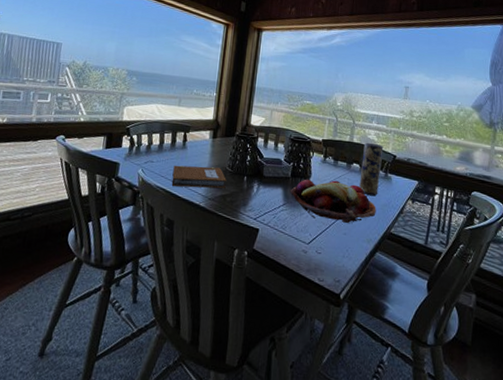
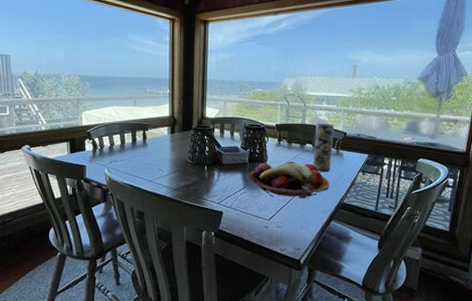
notebook: present [171,165,227,189] -> none [137,161,188,181]

